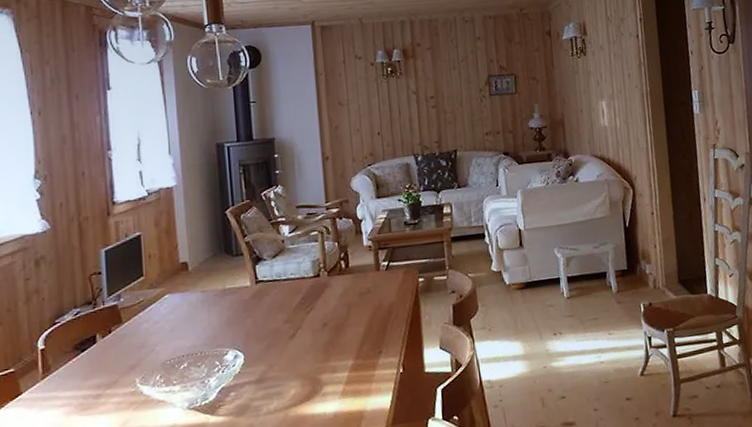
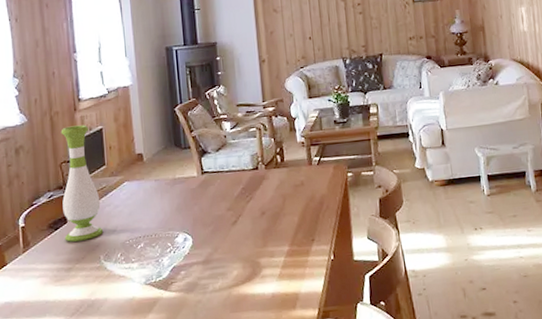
vase: none [90,231,140,365] -> present [60,124,104,242]

